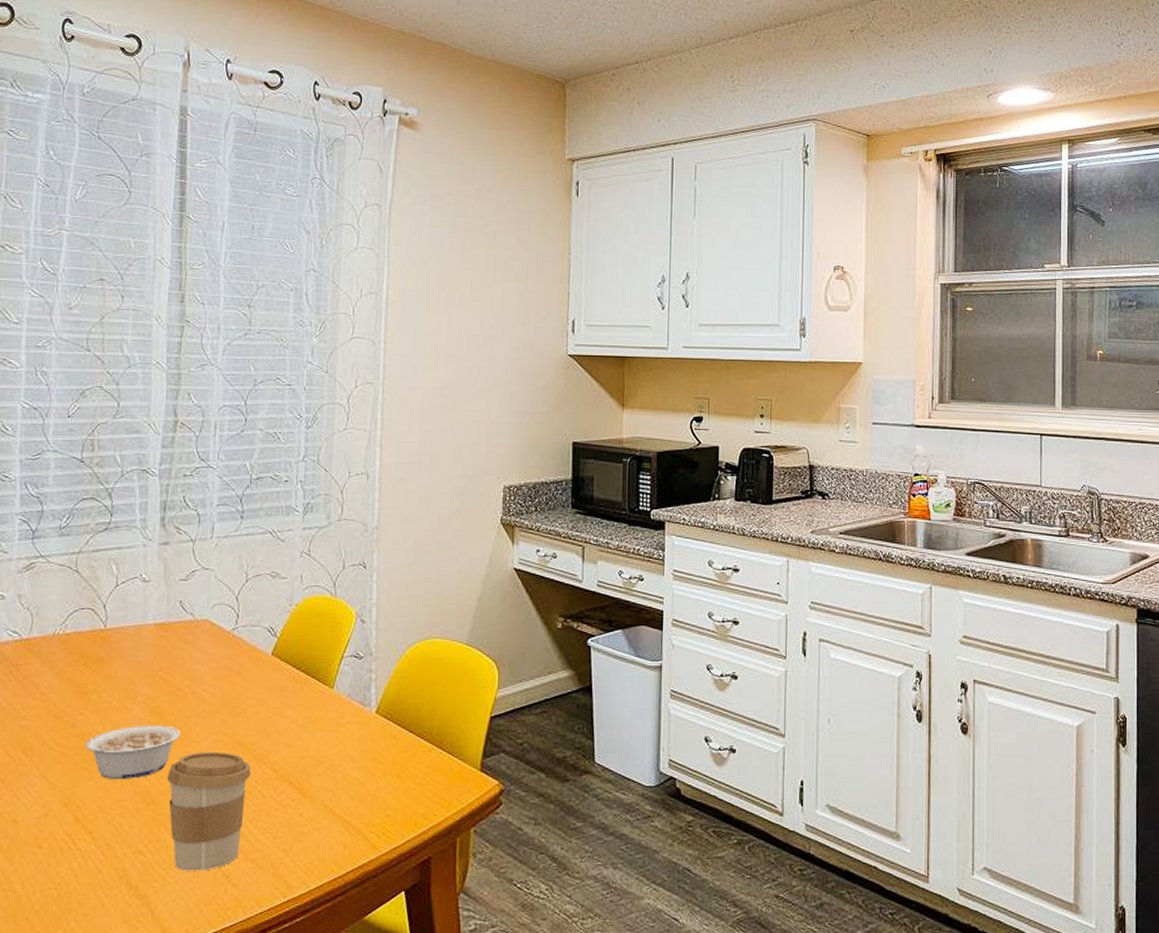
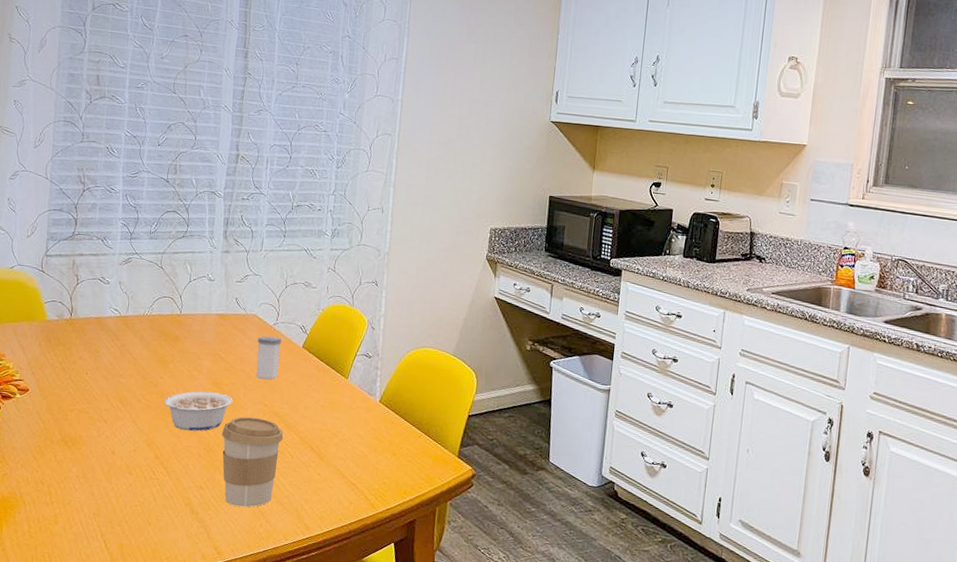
salt shaker: none [211,645,244,701] -> present [256,336,282,380]

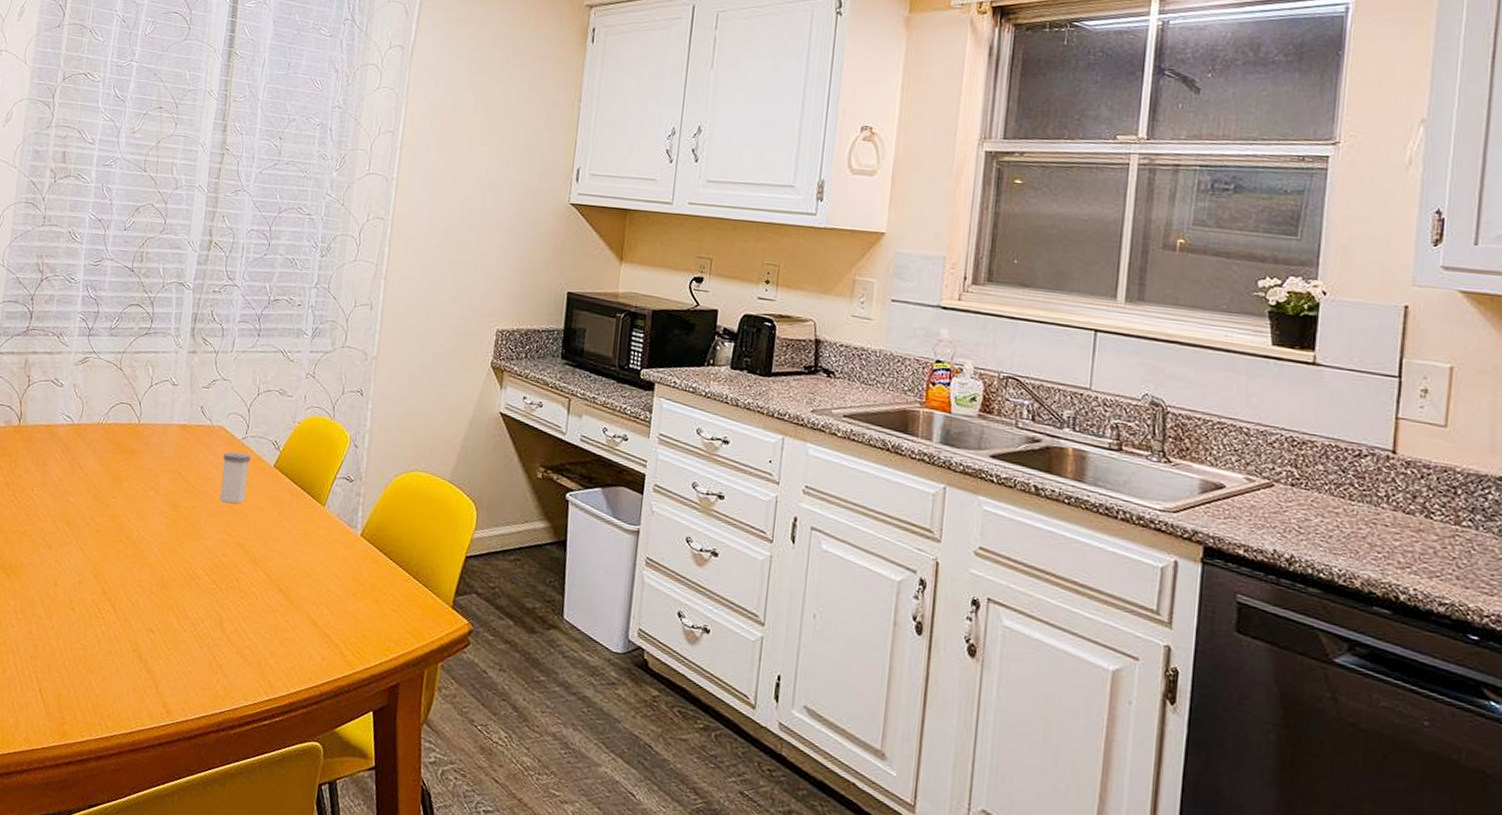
legume: present [164,391,233,432] -> none [115,515,192,563]
coffee cup: present [222,417,284,507] -> none [177,547,248,658]

